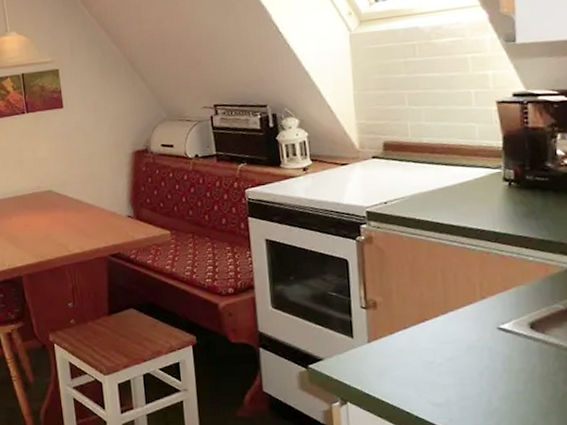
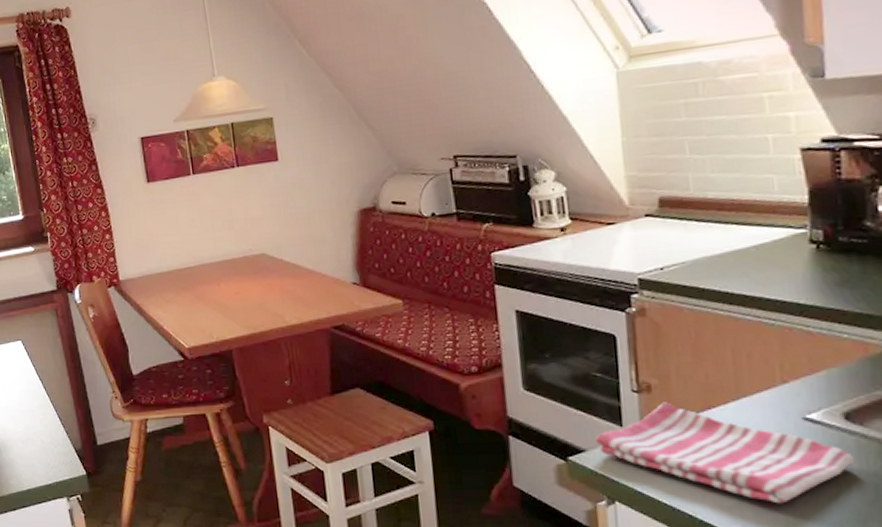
dish towel: none [330,316,537,401] -> present [595,402,854,504]

